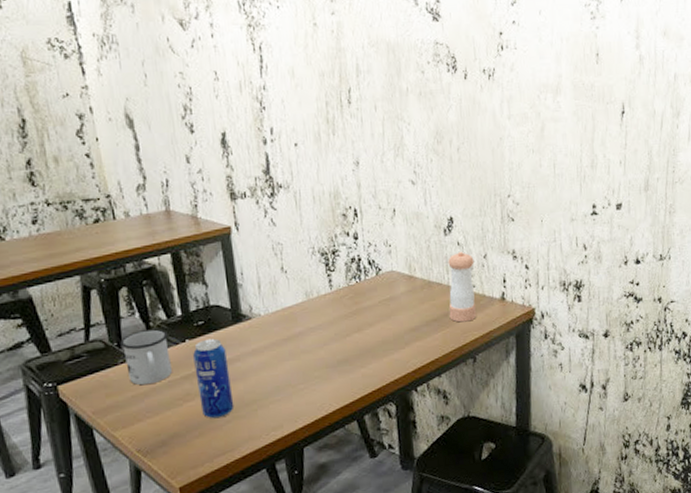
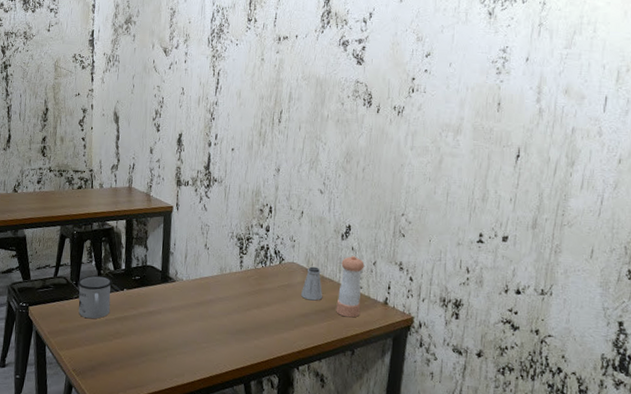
beverage can: present [193,338,235,419] -> none [125,291,152,358]
saltshaker: none [407,271,433,311] -> present [301,266,323,301]

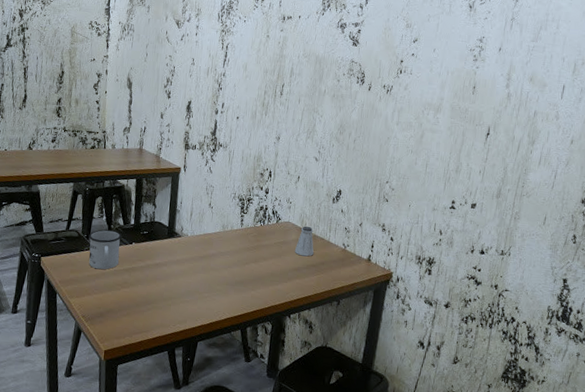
pepper shaker: present [336,255,365,318] -> none [325,217,352,272]

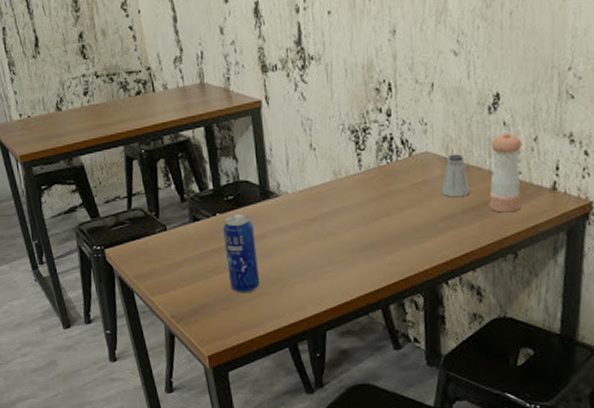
mug: present [89,229,122,270] -> none [158,201,203,255]
beverage can: none [132,245,159,306] -> present [223,214,260,293]
pepper shaker: none [325,217,352,272] -> present [489,132,522,213]

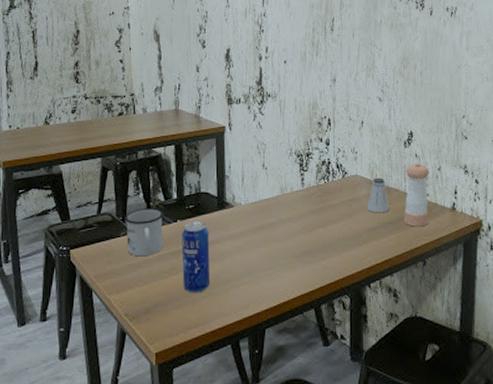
mug: none [158,201,203,255] -> present [125,208,163,257]

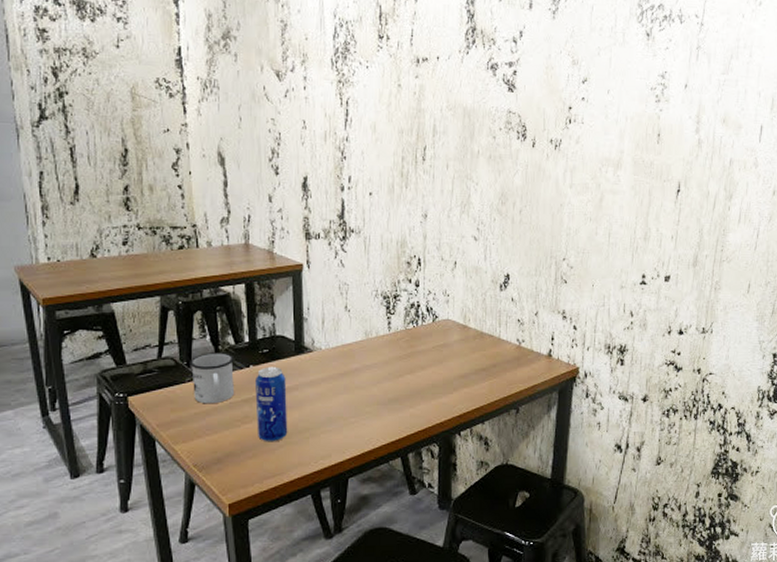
saltshaker: present [367,177,390,213] -> none [459,322,483,359]
pepper shaker: present [404,162,430,227] -> none [497,306,526,374]

